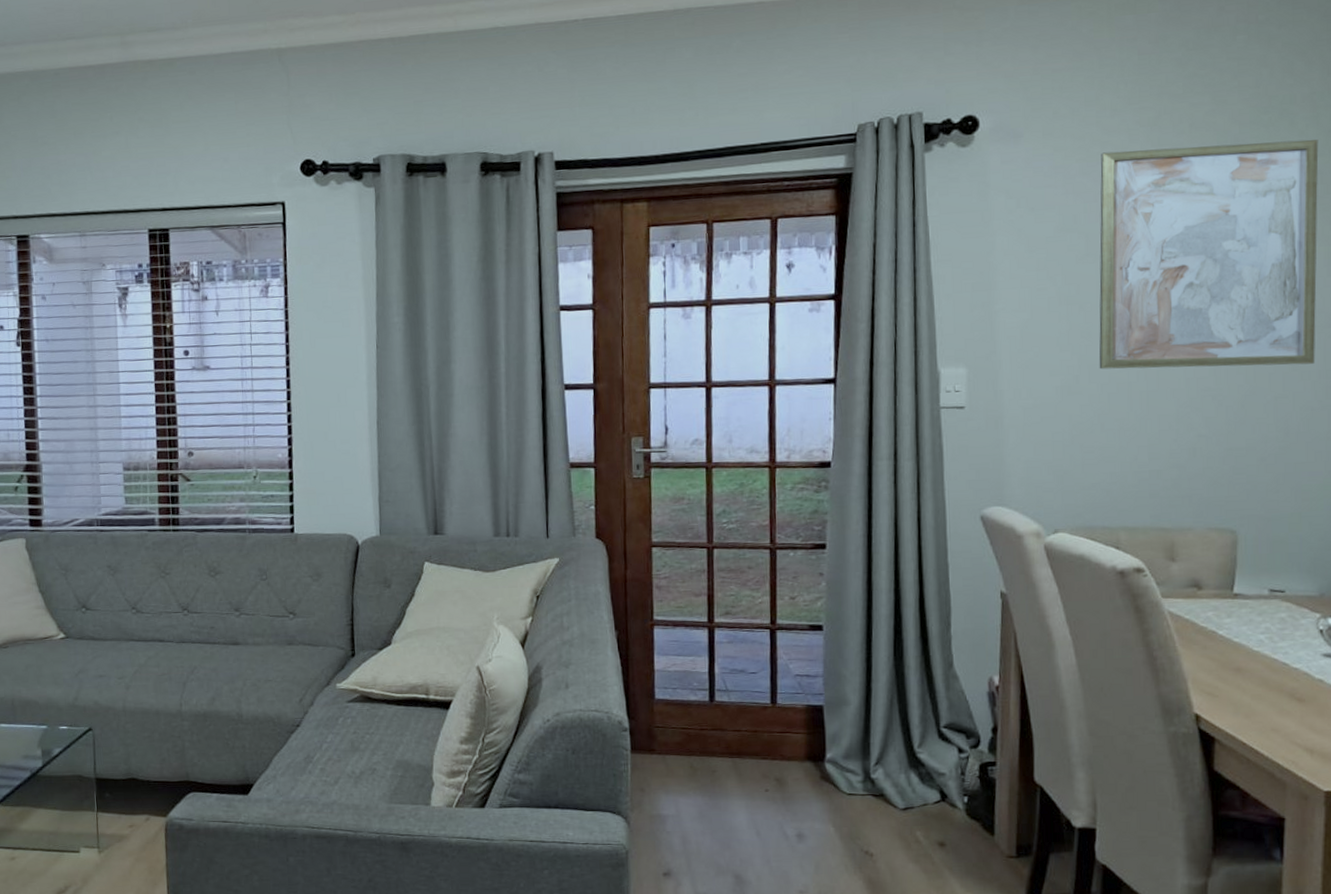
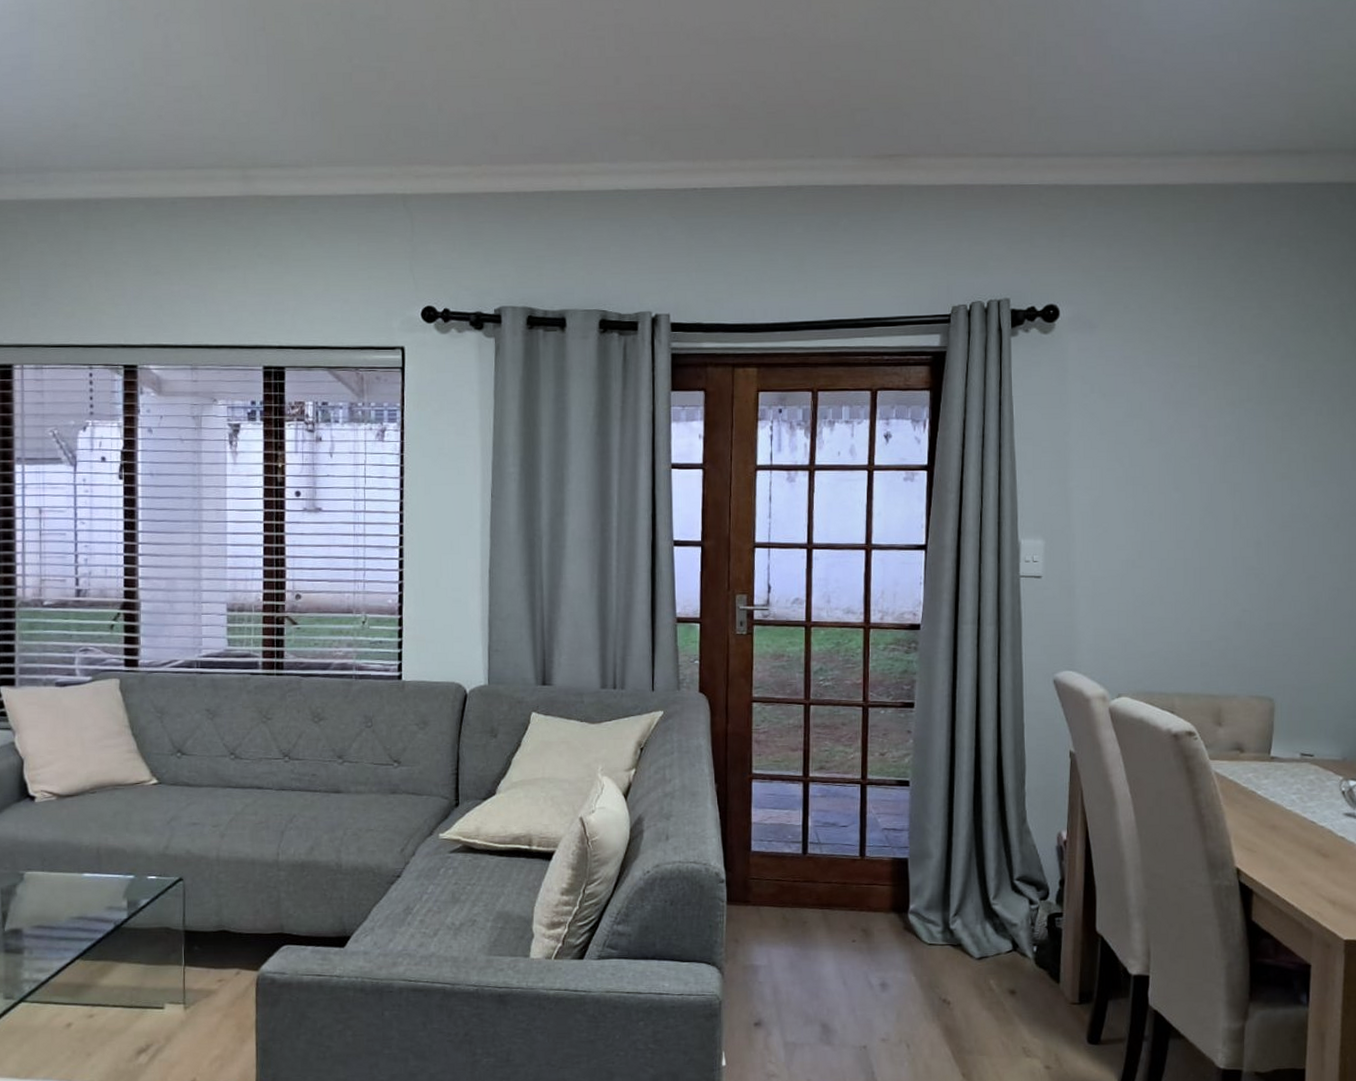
wall art: present [1099,139,1319,370] -> none [1159,345,1347,549]

